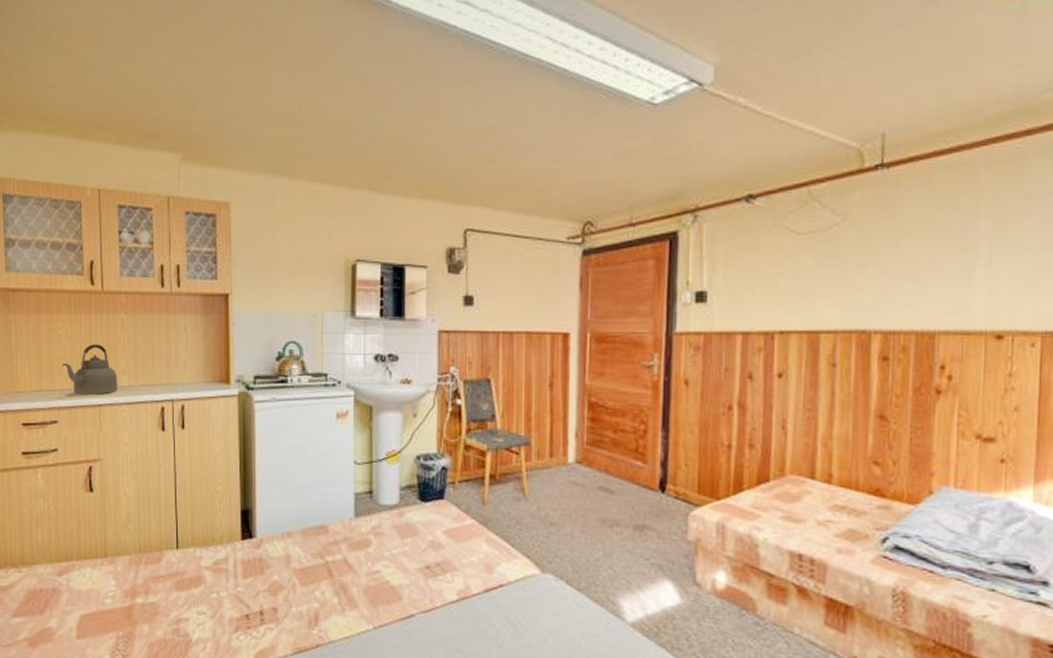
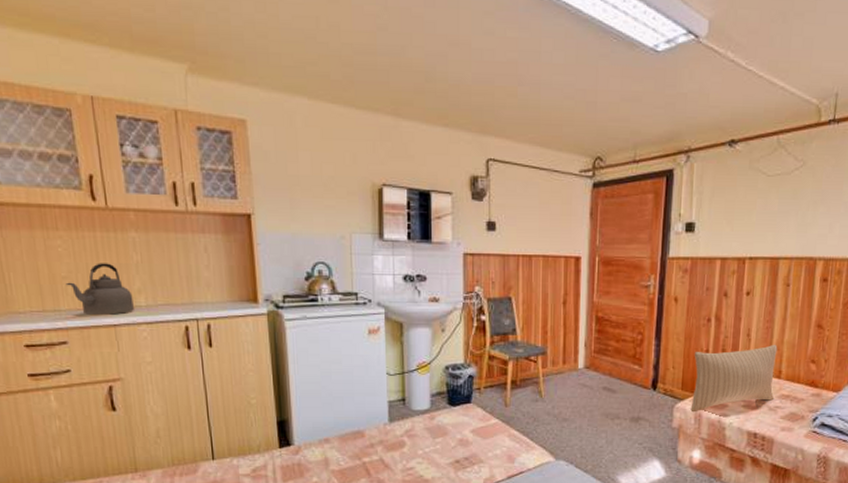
pillow: none [710,439,825,523] -> present [690,344,778,413]

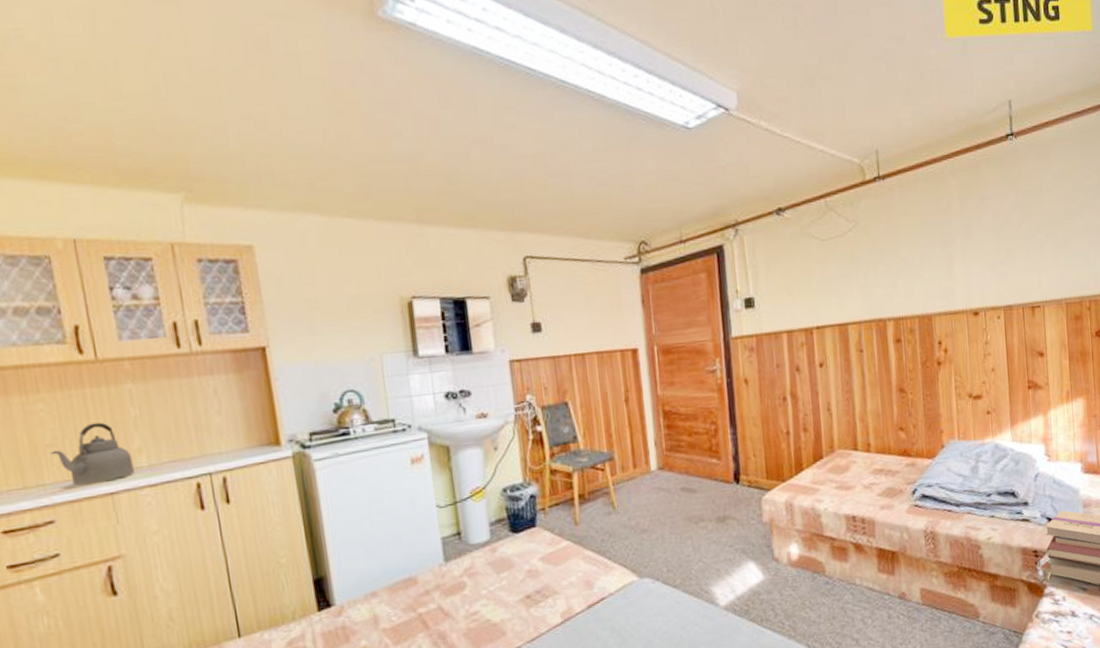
pillow: present [690,344,778,413] -> none [774,415,867,503]

